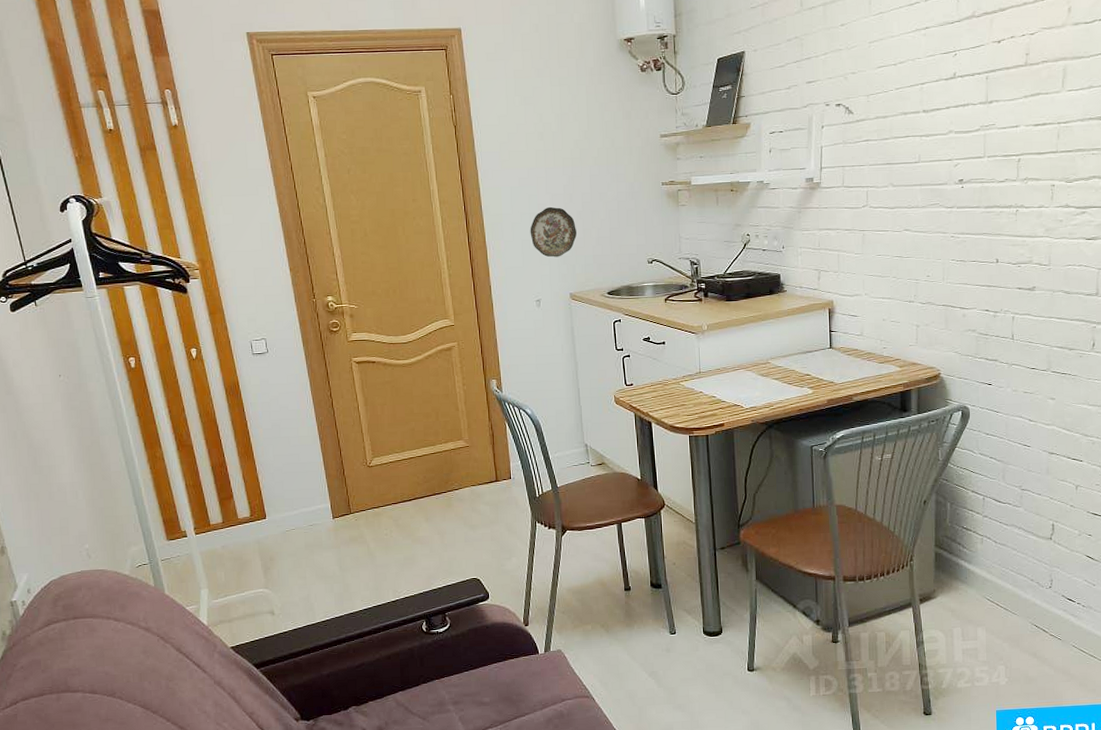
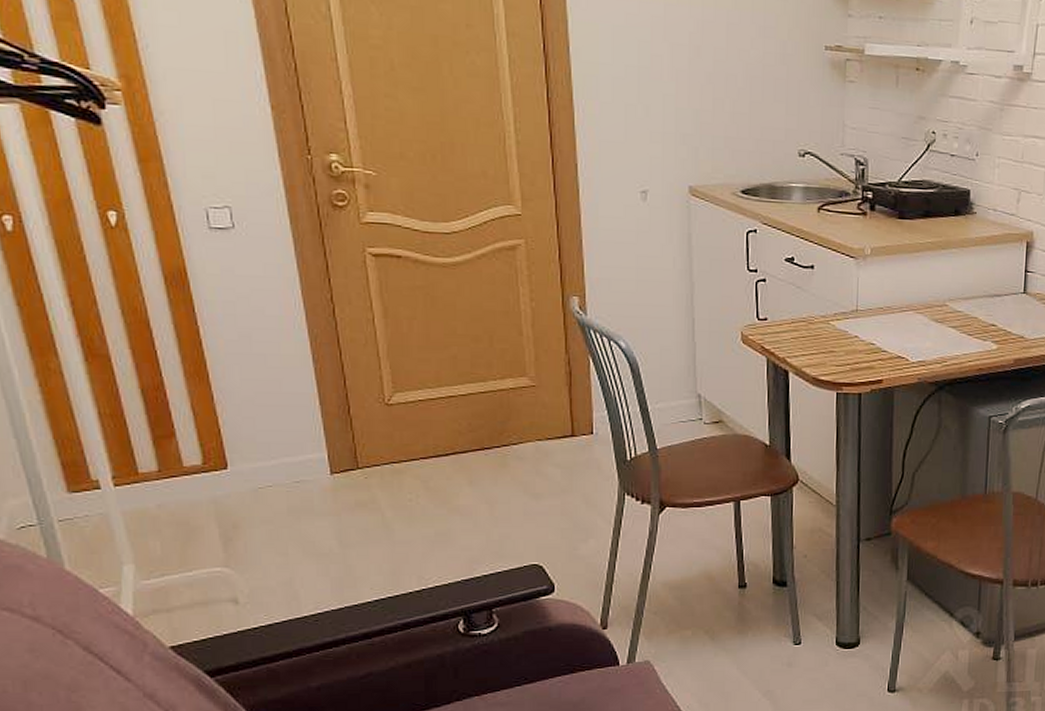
decorative plate: present [530,206,577,258] -> none [637,60,703,134]

